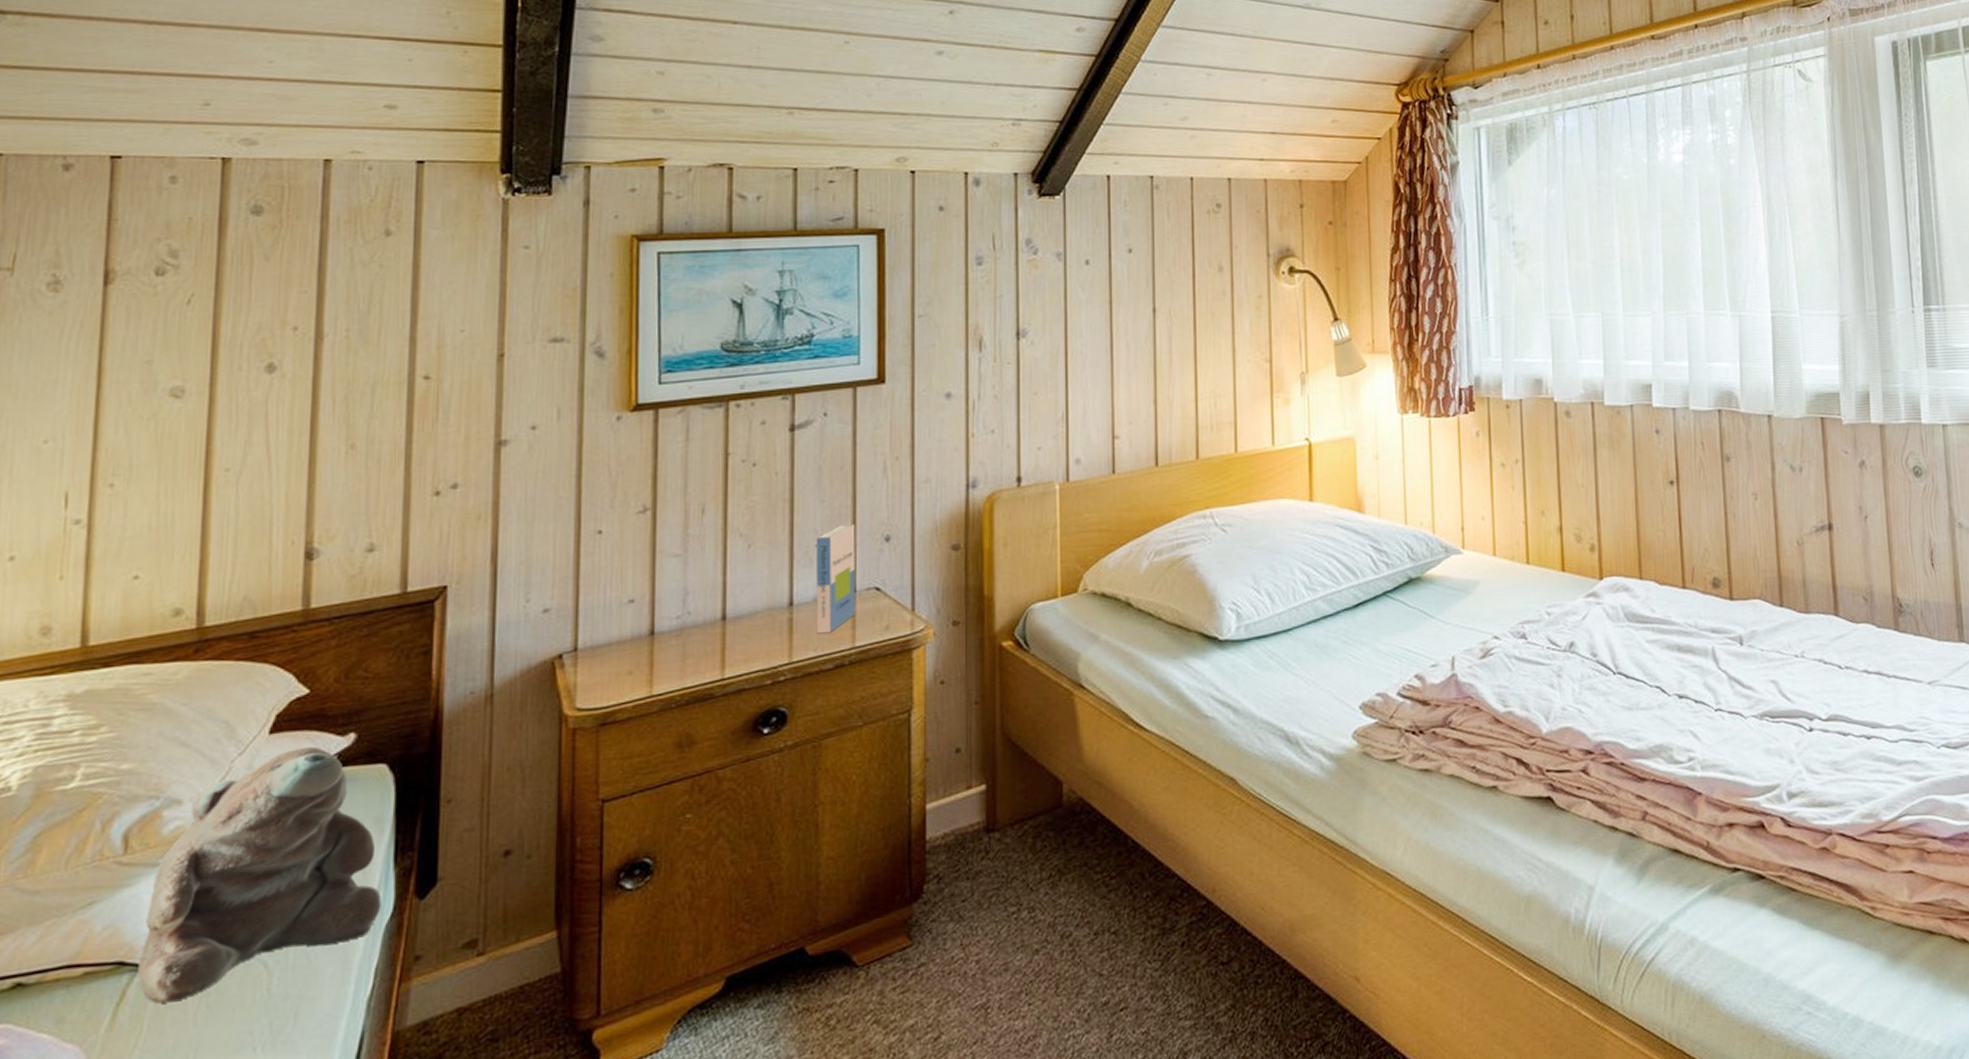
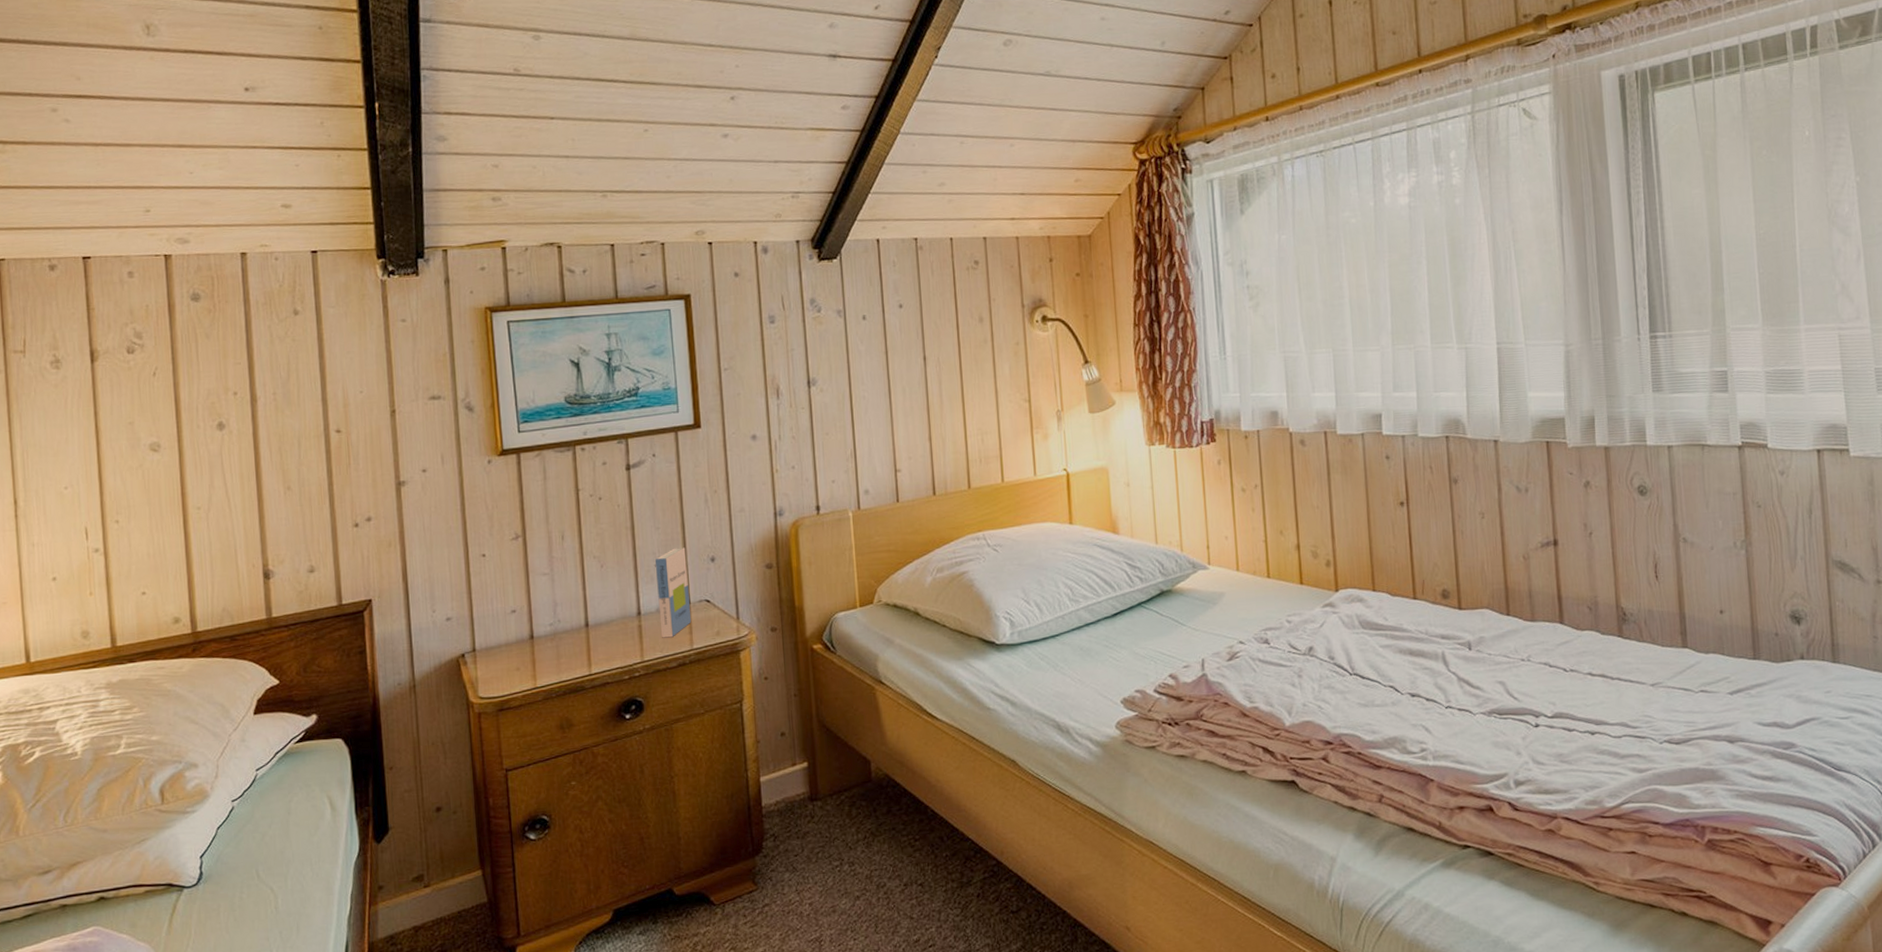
stuffed animal: present [138,746,382,1004] -> none [182,724,350,915]

